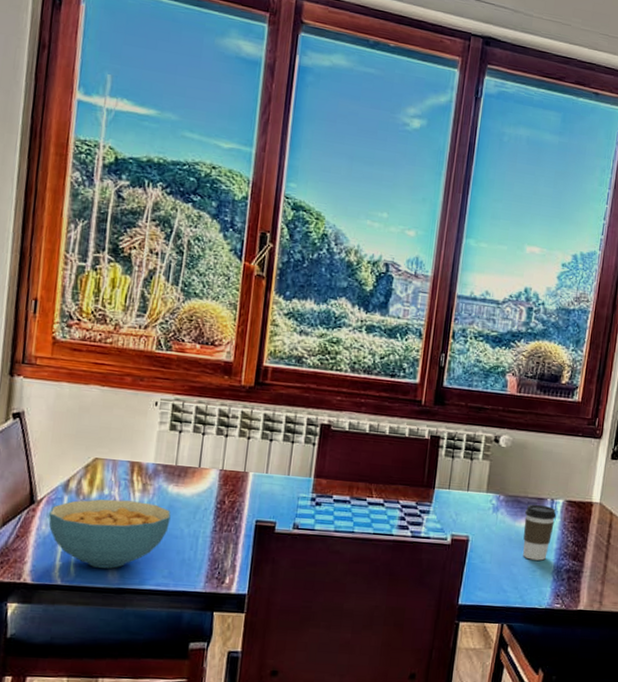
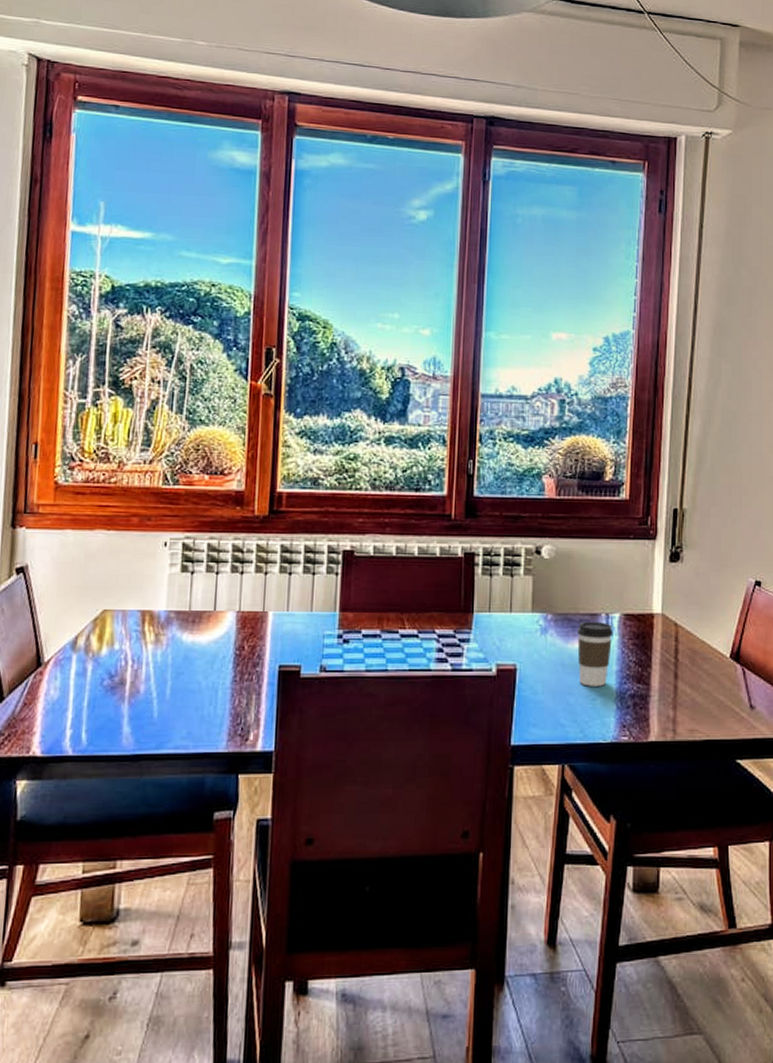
cereal bowl: present [48,499,171,569] -> none [56,654,187,733]

